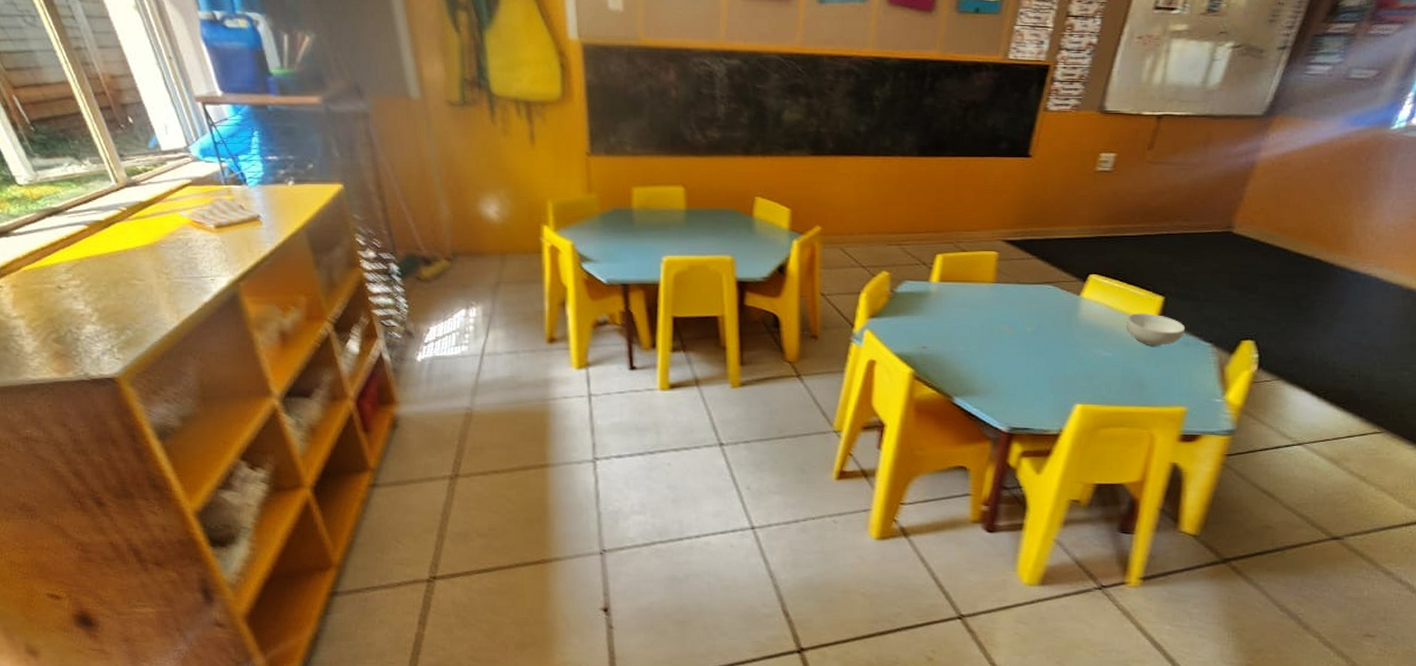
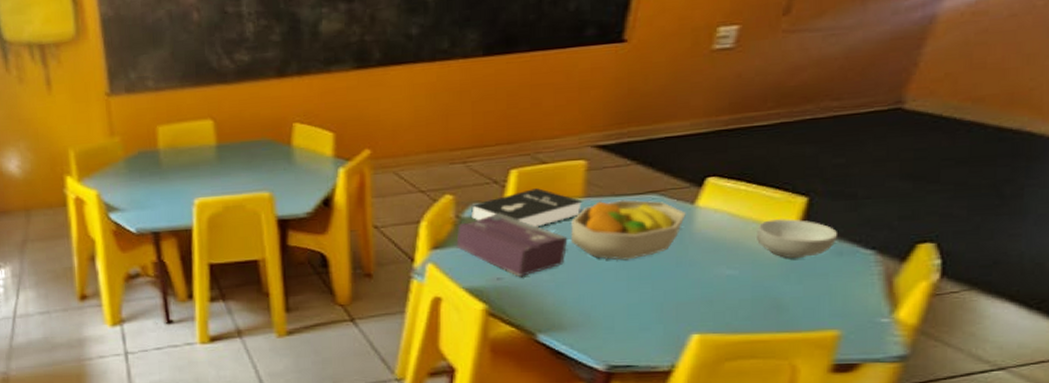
tissue box: none [890,291,981,347] -> present [456,213,568,277]
booklet: none [903,272,994,305] -> present [471,188,583,228]
fruit bowl: none [983,287,1073,338] -> present [571,199,686,261]

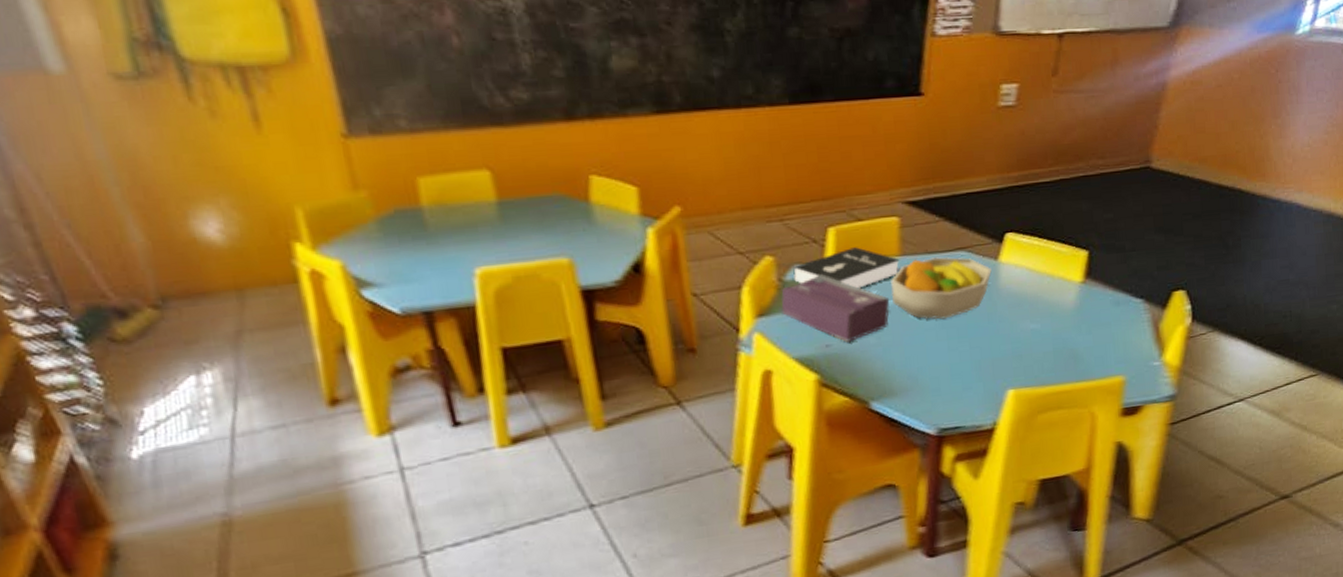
cereal bowl: present [757,219,839,259] -> none [1051,272,1115,310]

